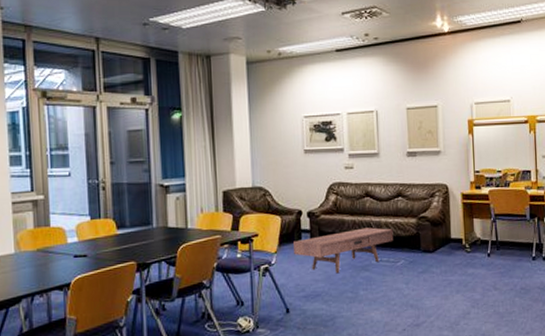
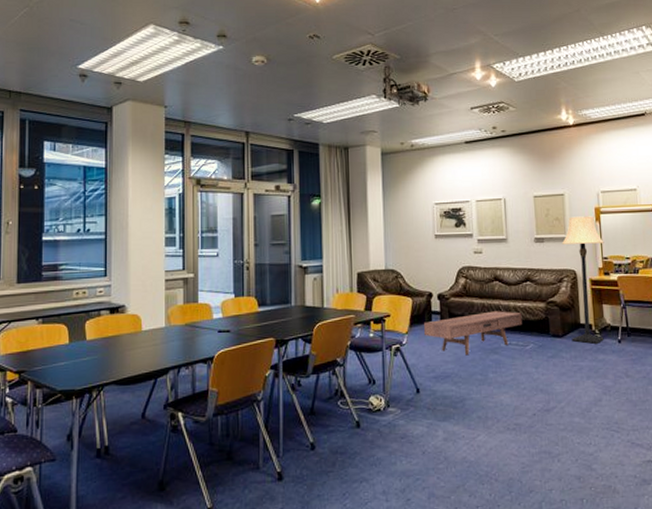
lamp: none [434,128,477,258] -> present [561,216,604,344]

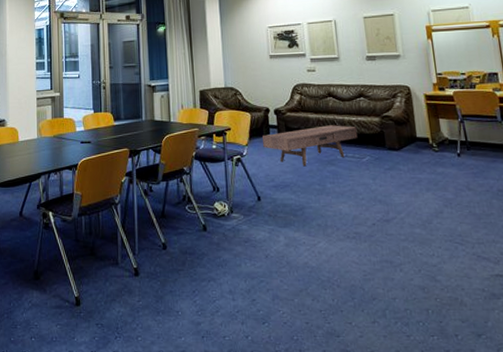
lamp: present [561,216,604,344] -> none [393,34,442,157]

